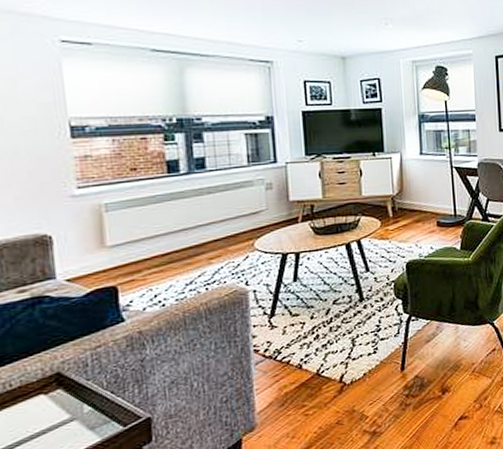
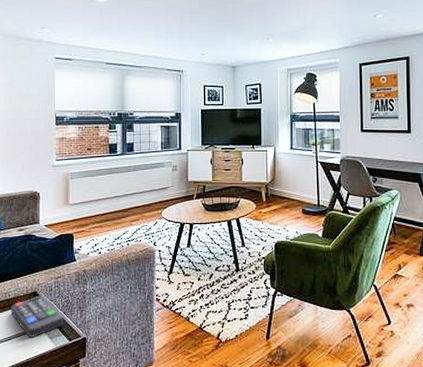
remote control: none [16,375,114,436] -> present [11,295,65,337]

